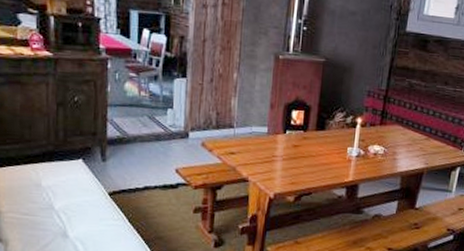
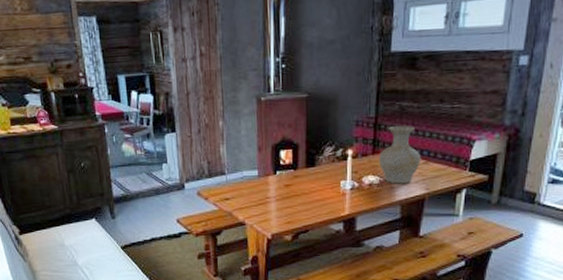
vase: none [385,101,424,157] -> present [379,126,421,184]

